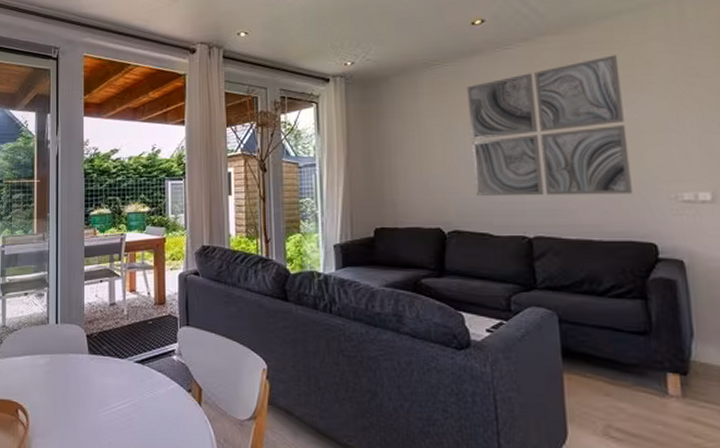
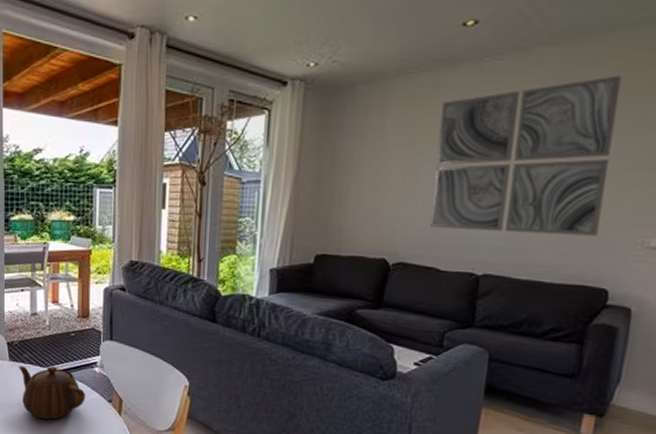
teapot: none [98,356,166,416] -> present [19,365,86,420]

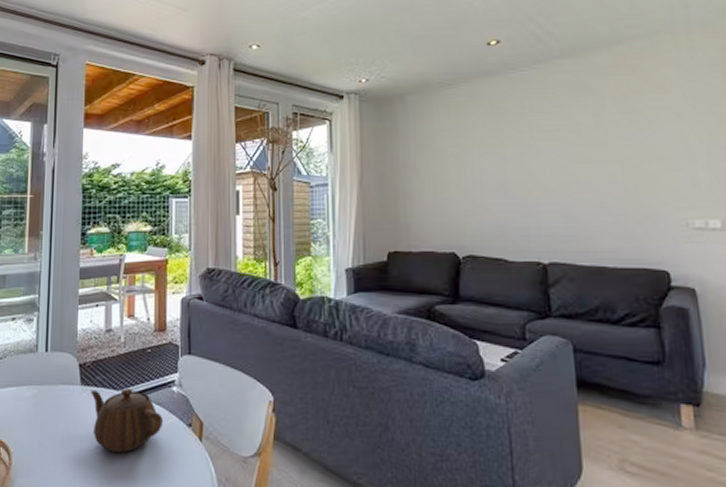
wall art: present [429,75,623,237] -> none [482,80,645,221]

